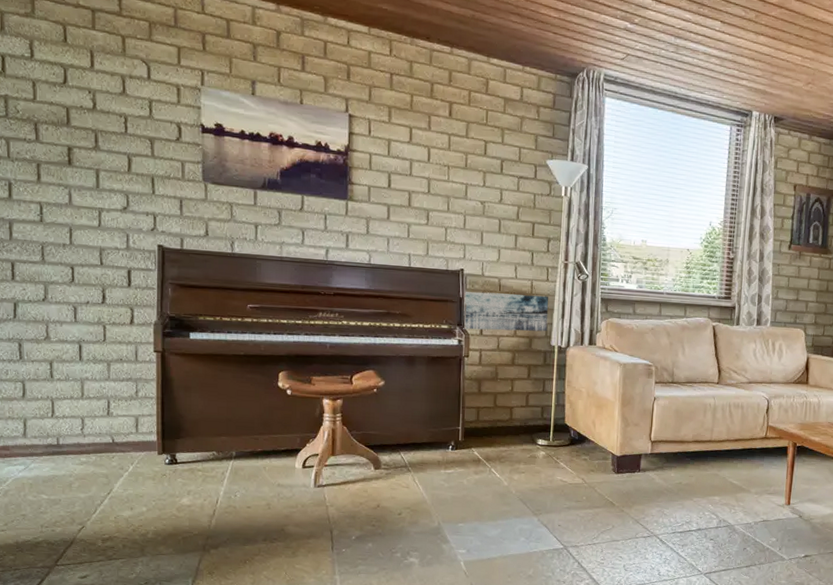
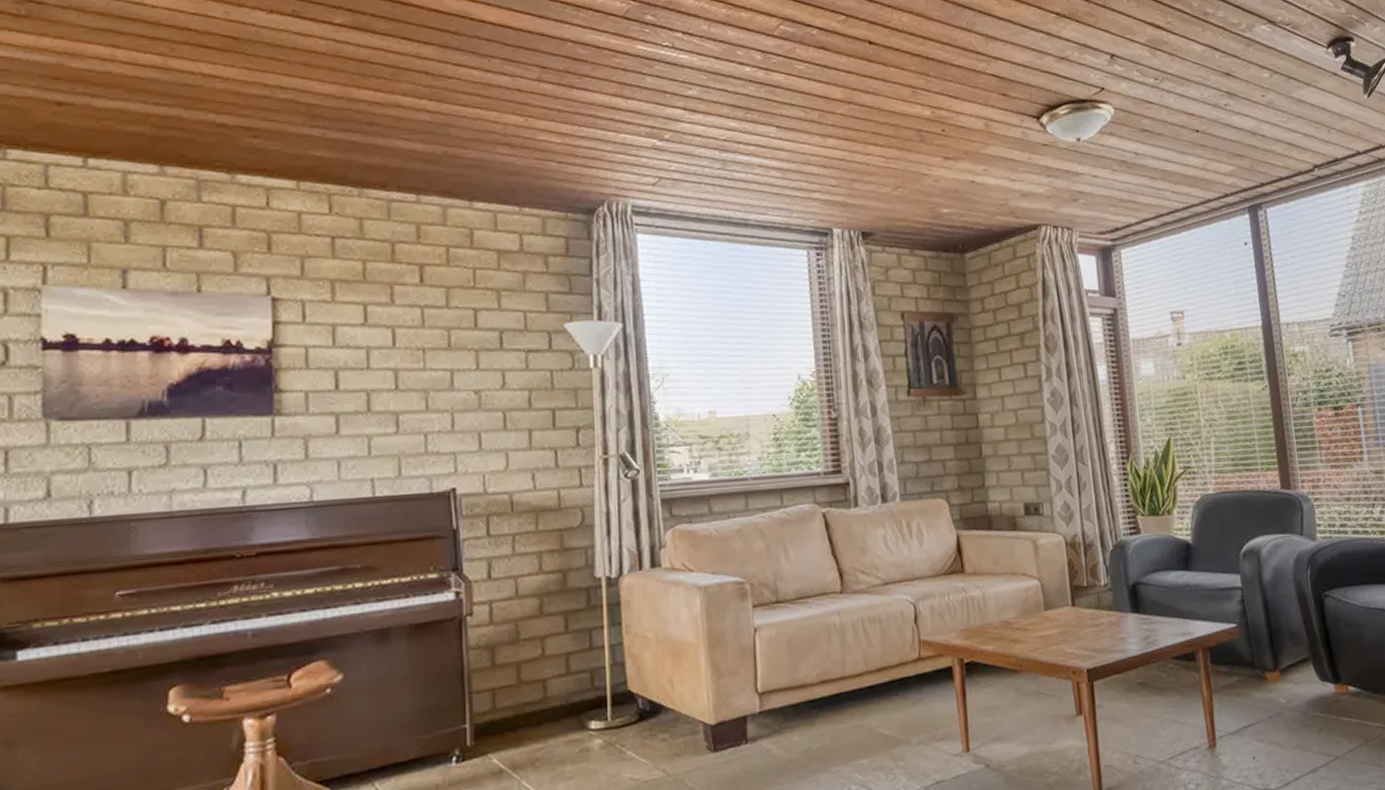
wall art: present [463,292,549,332] -> none [461,508,588,575]

